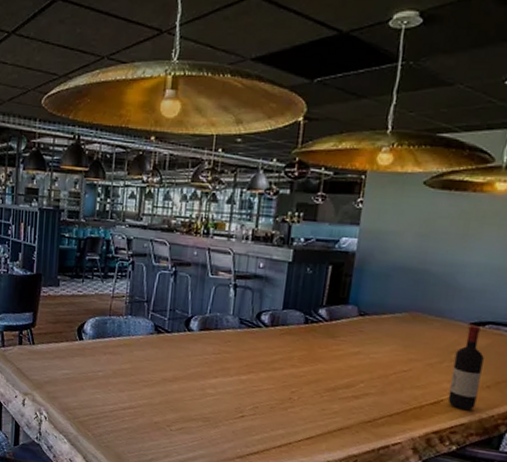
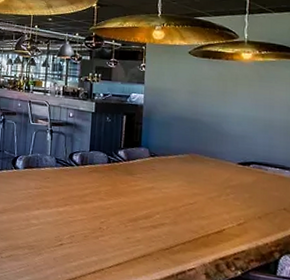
wine bottle: present [448,324,484,411] -> none [229,164,252,239]

